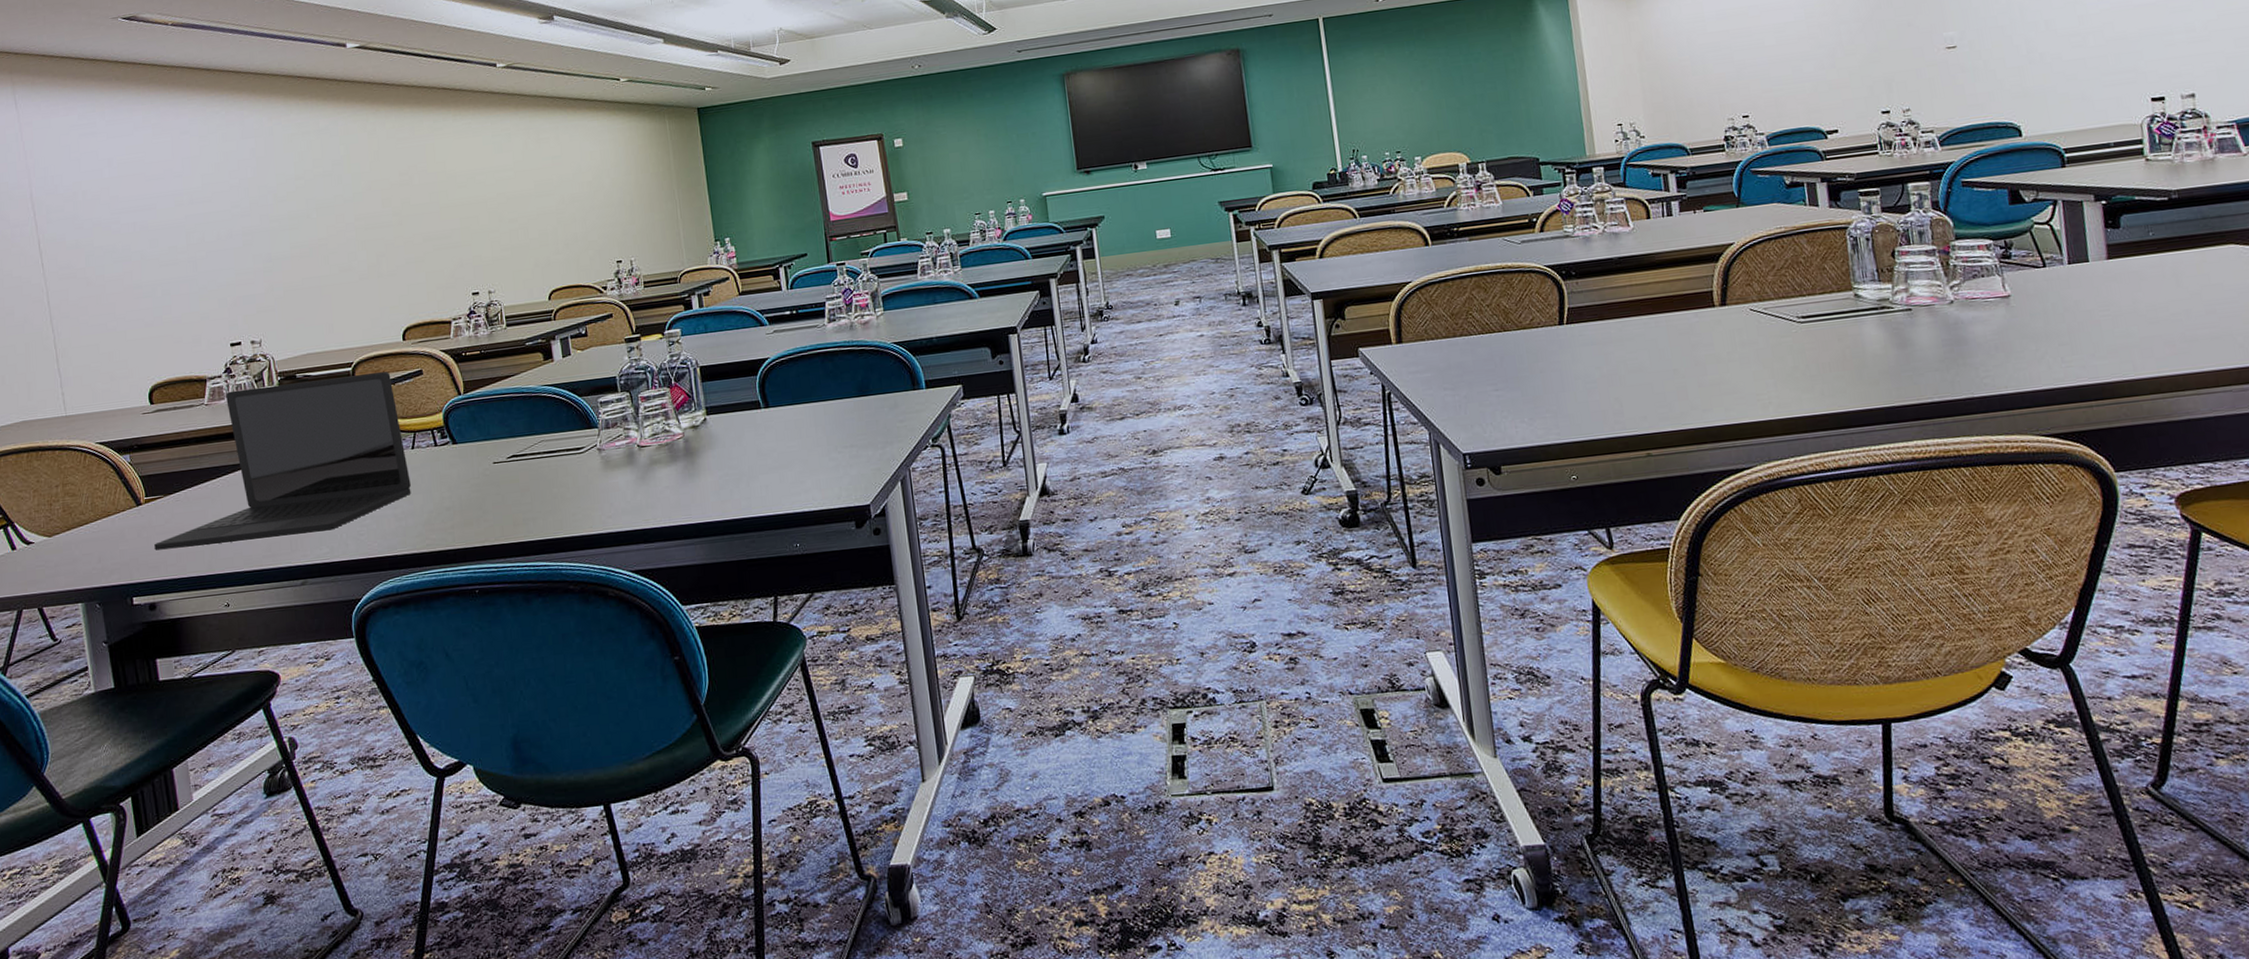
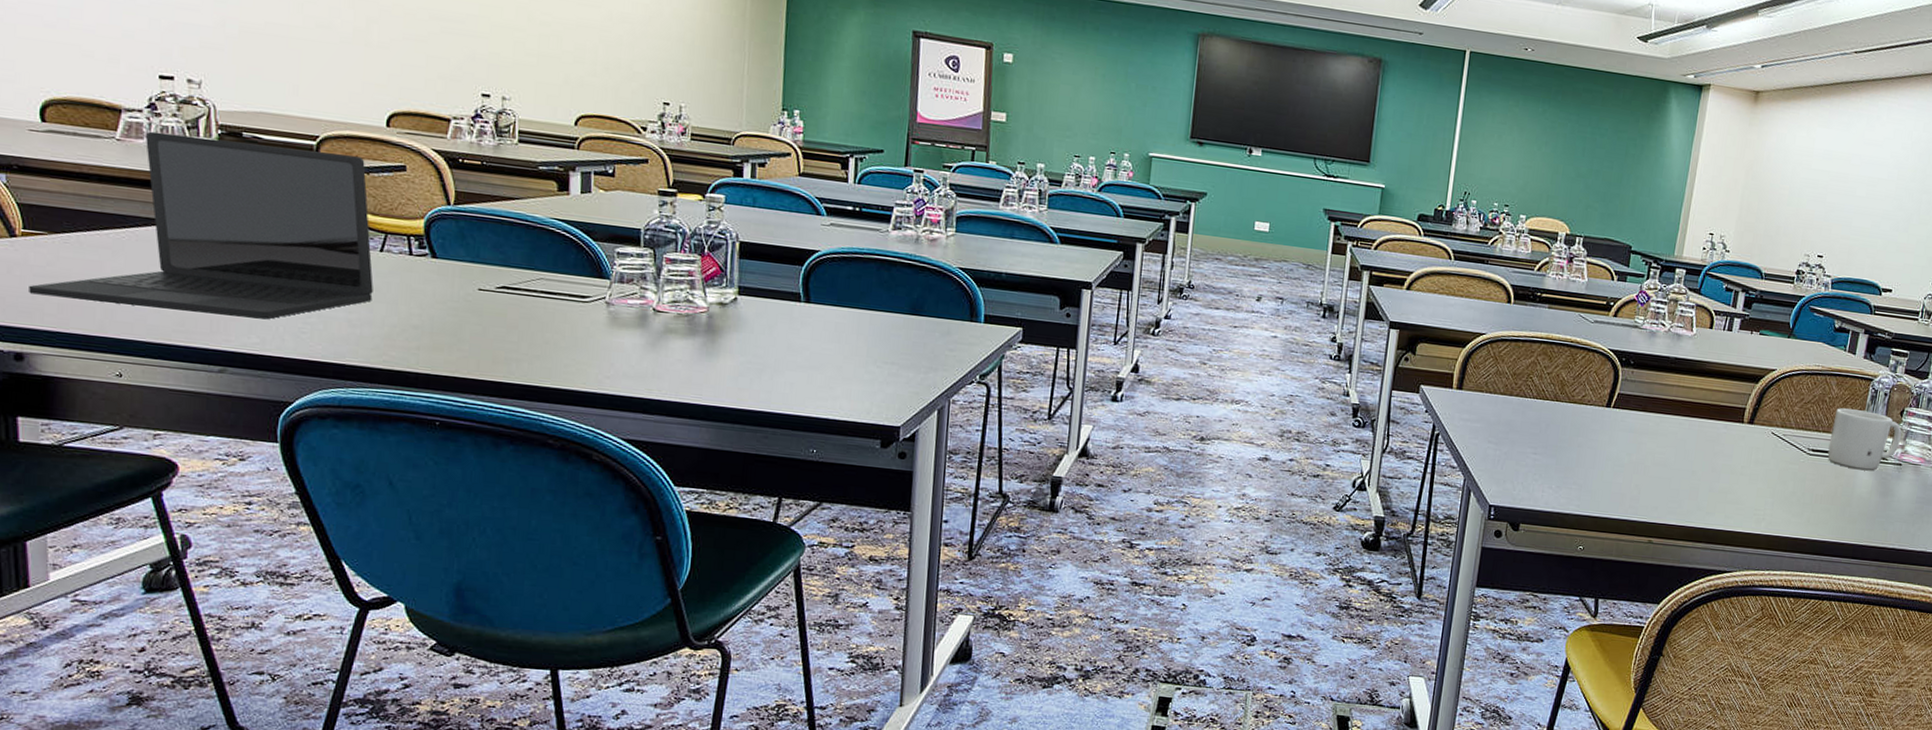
mug: none [1815,261,1902,327] -> present [1827,408,1902,471]

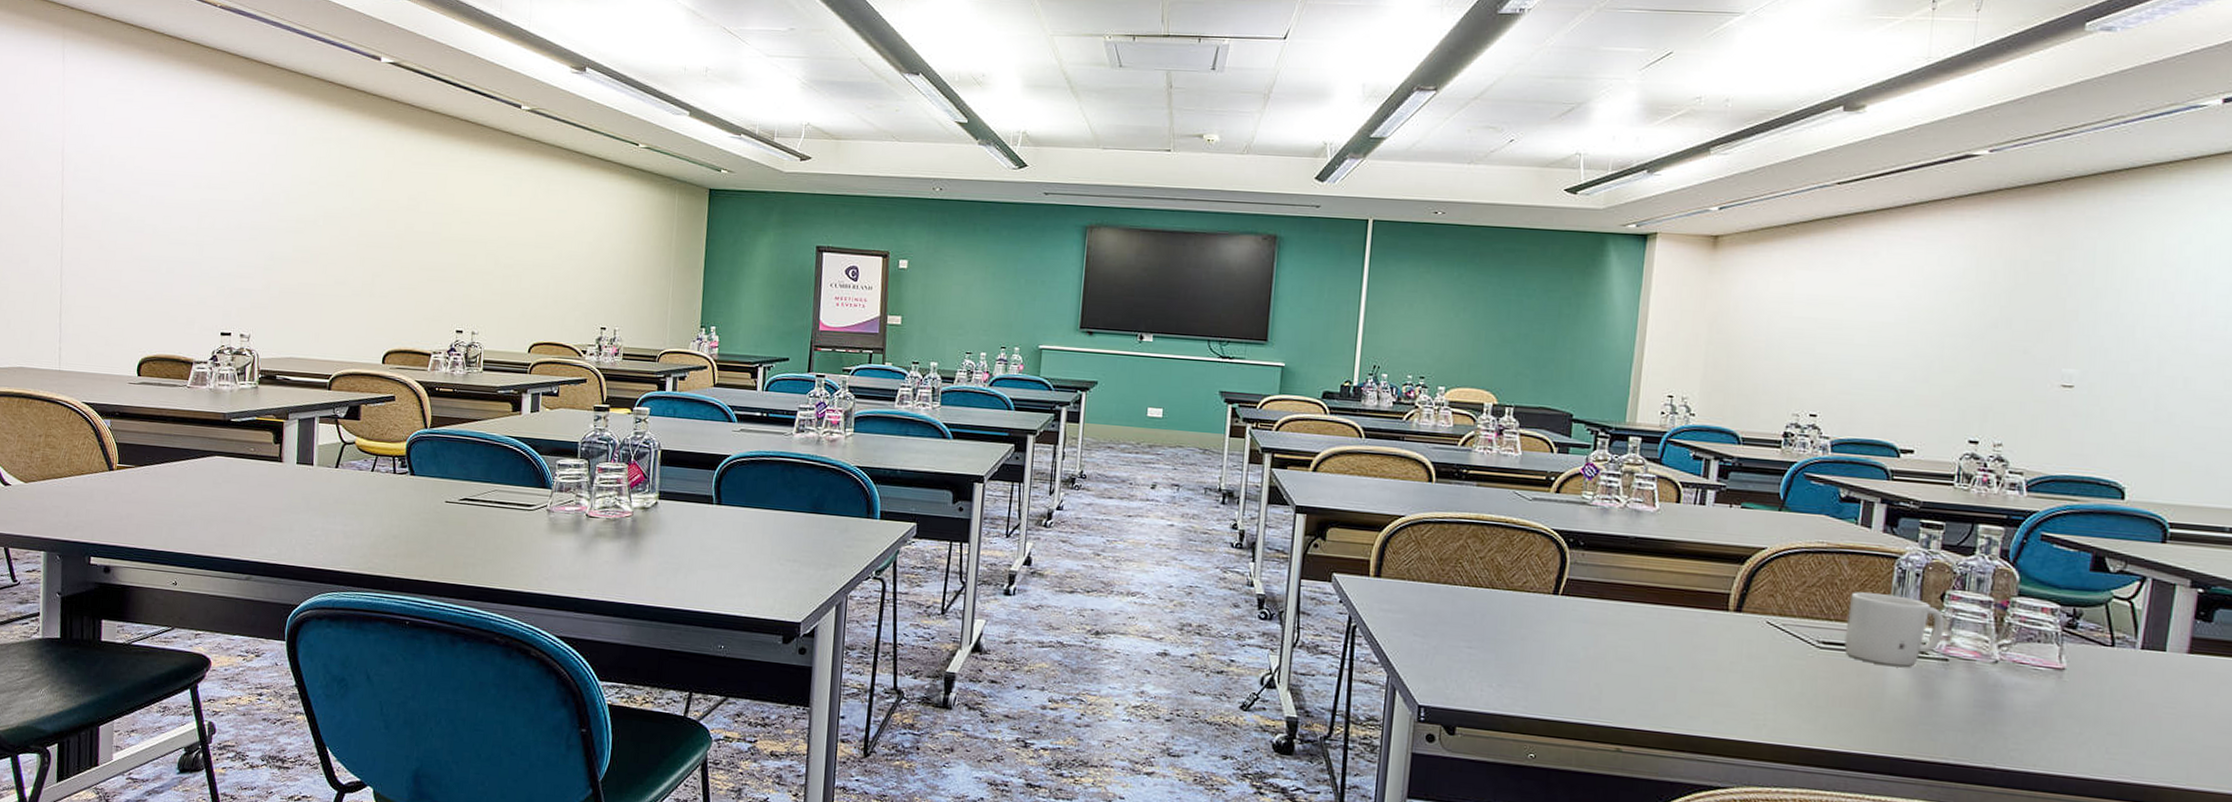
laptop: present [29,131,374,319] -> none [118,378,365,533]

